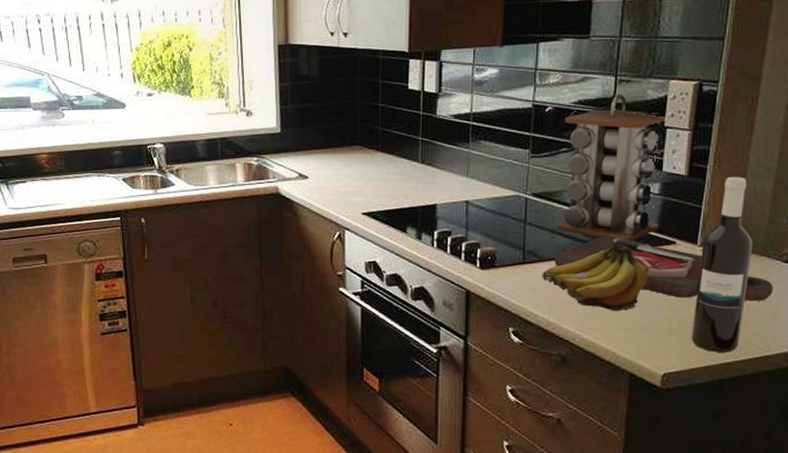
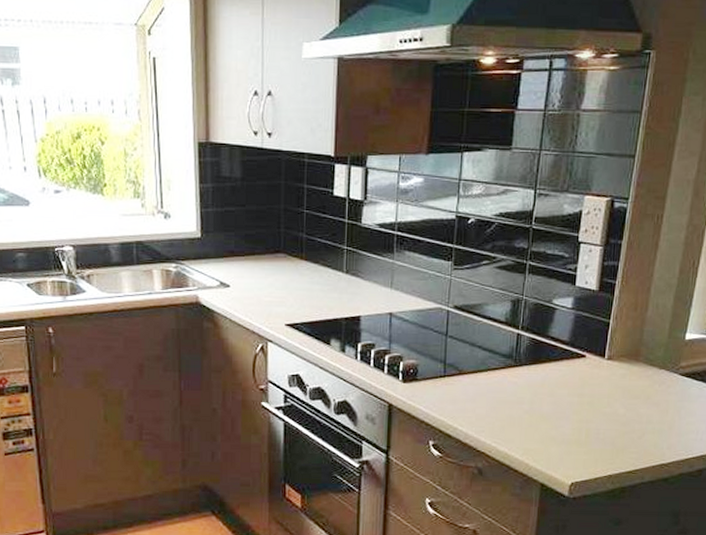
fruit: present [542,243,649,312] -> none [461,357,560,424]
cutting board: present [554,237,773,301] -> none [473,350,670,412]
spice rack: present [557,94,667,241] -> none [476,208,581,354]
wine bottle: present [691,176,753,353] -> none [596,292,654,462]

